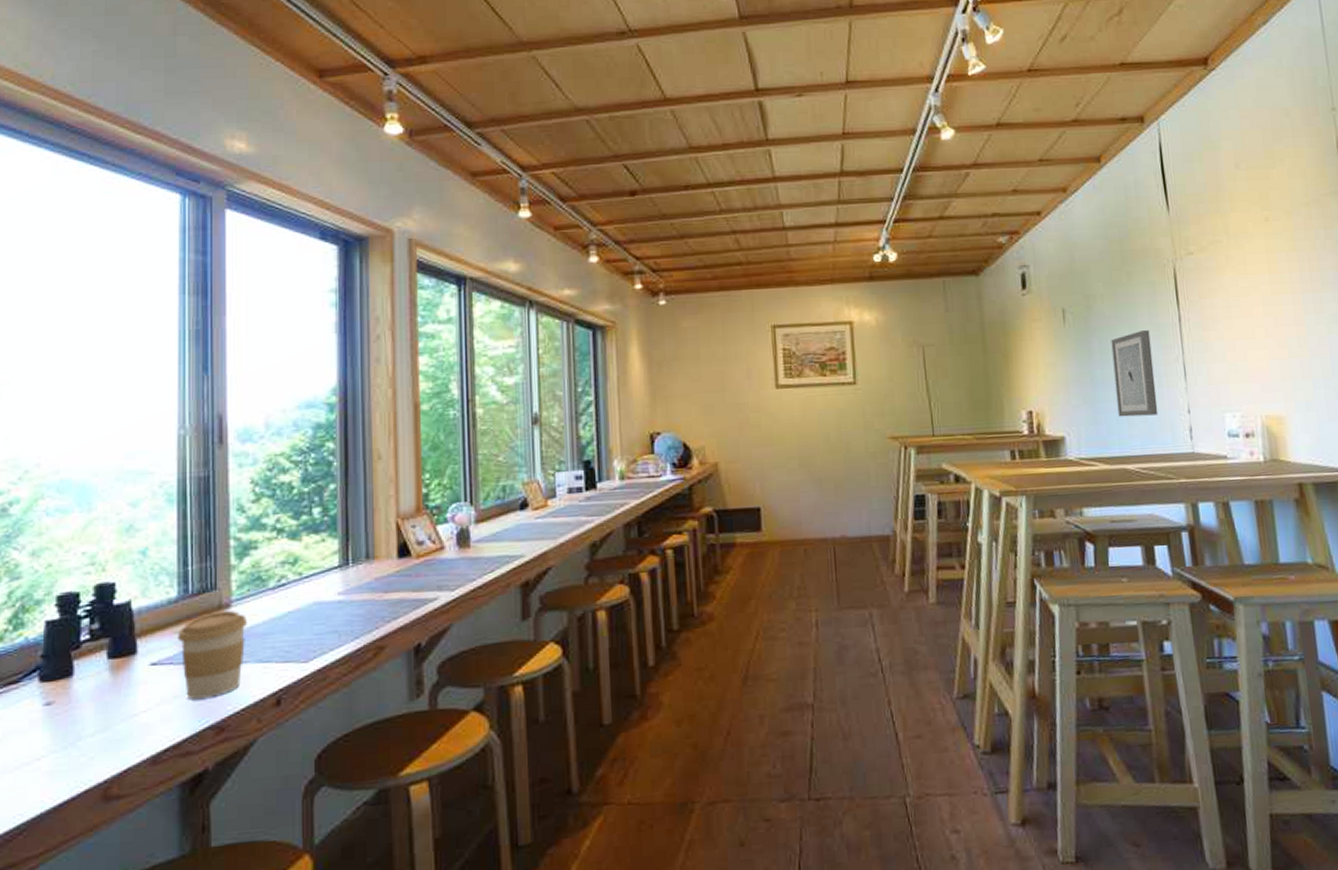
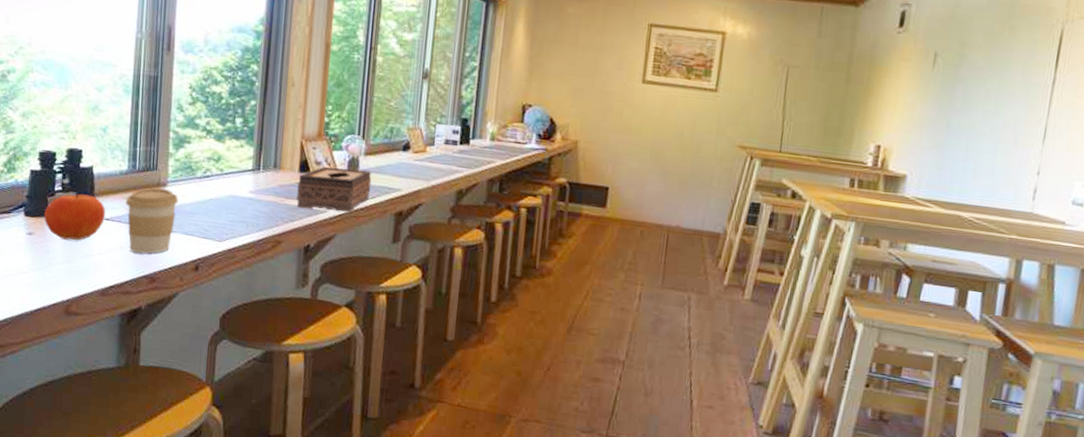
fruit: none [67,637,151,702] -> present [44,193,105,240]
tissue box: none [398,541,488,601] -> present [296,167,372,212]
wall art: present [1111,330,1158,417] -> none [965,87,1019,171]

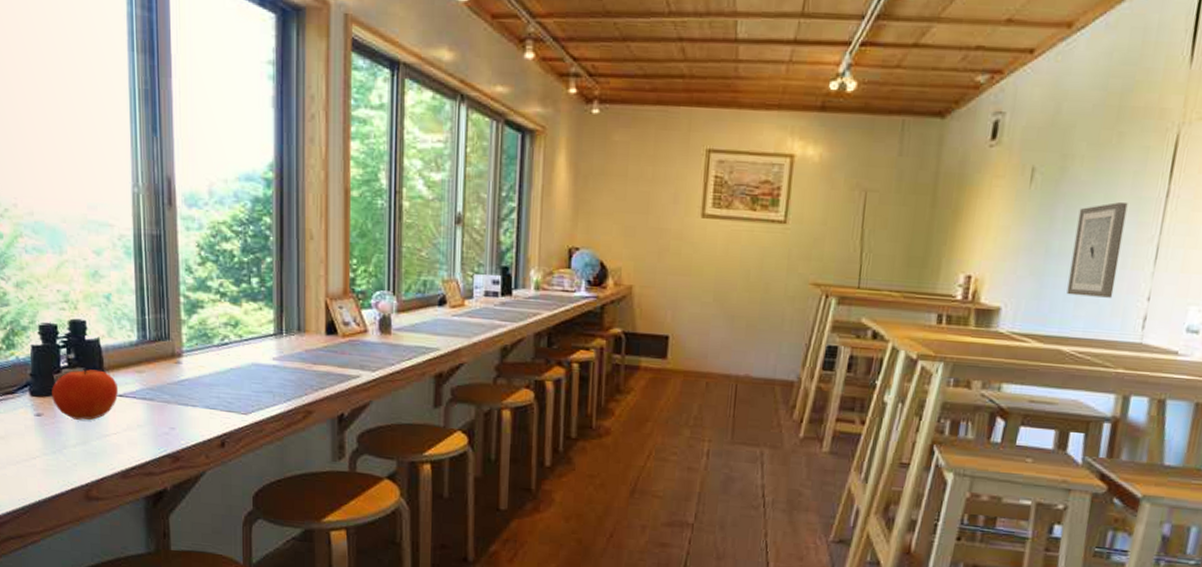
coffee cup: present [126,188,179,254] -> none [139,359,197,431]
tissue box: present [296,167,372,212] -> none [325,327,406,377]
wall art: none [965,87,1019,171] -> present [1066,202,1128,298]

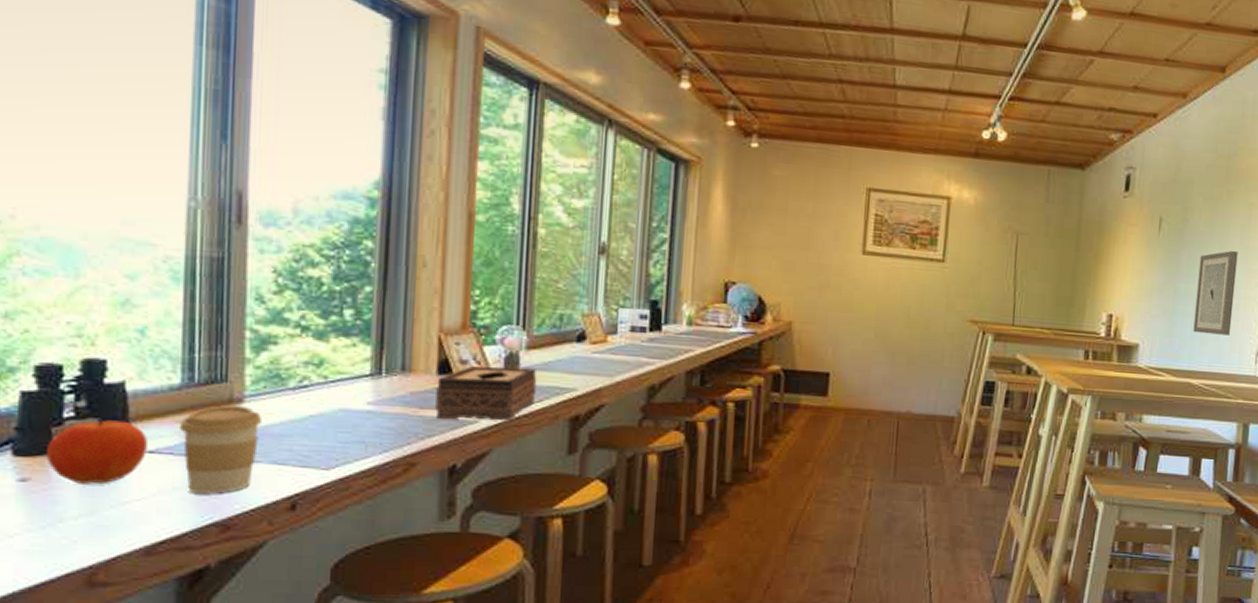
coffee cup: none [139,359,197,431] -> present [180,405,263,494]
tissue box: none [325,327,406,377] -> present [435,366,537,421]

